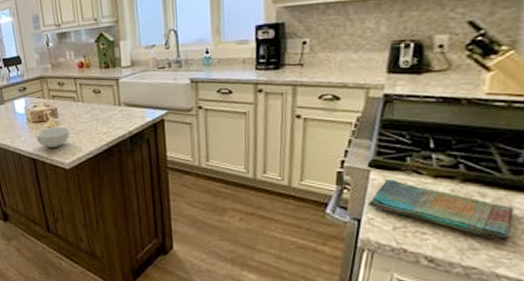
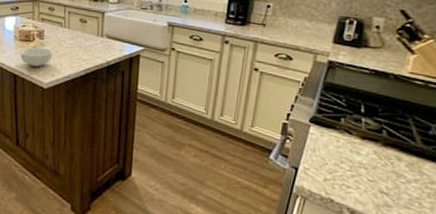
dish towel: present [367,179,514,241] -> none [305,135,422,202]

